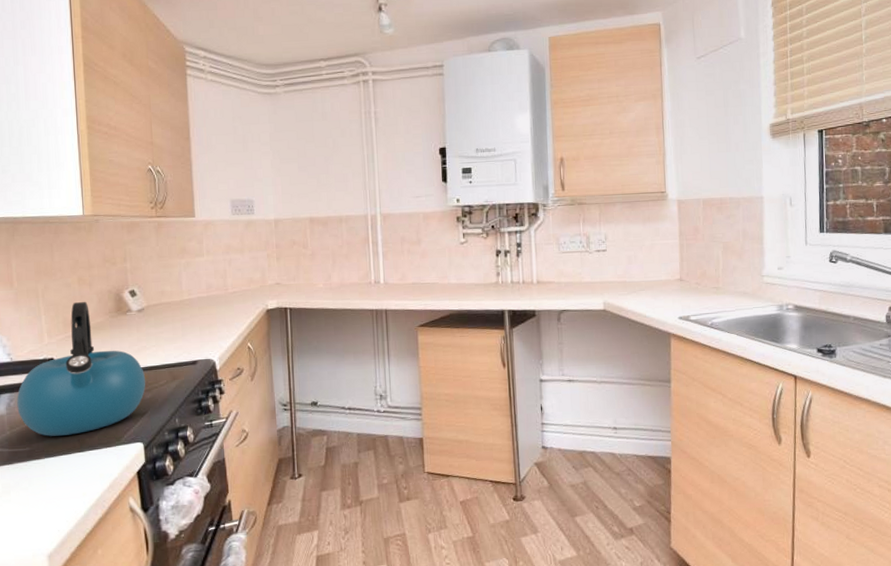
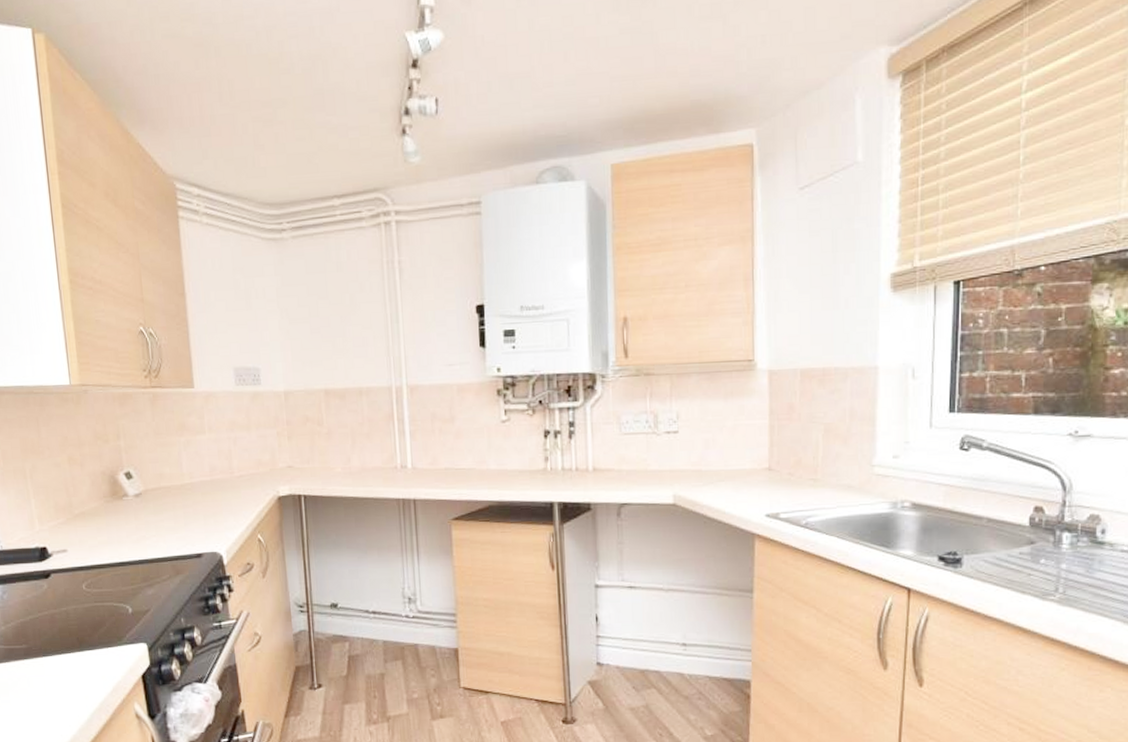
kettle: present [17,301,146,436] -> none [10,483,147,633]

